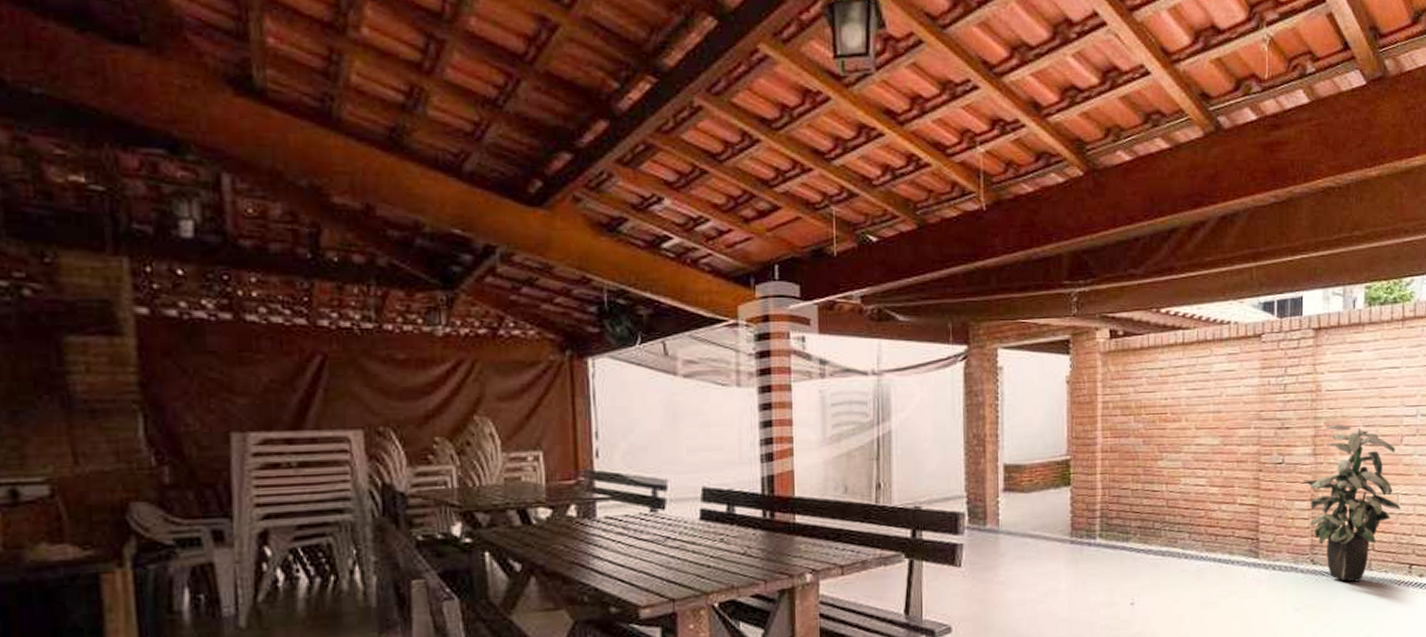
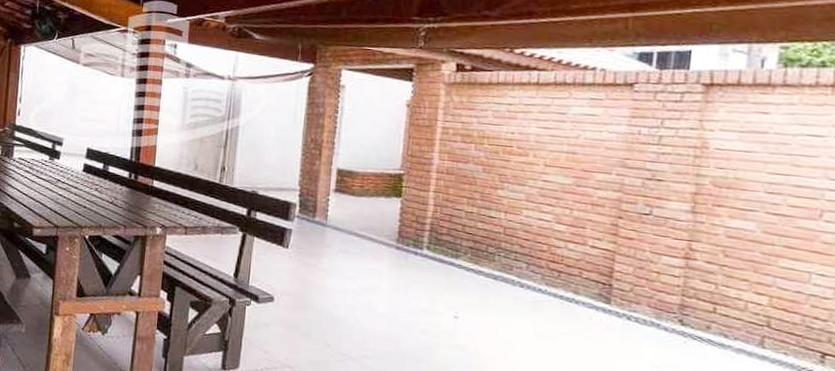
indoor plant: present [1304,425,1400,582] -> none [676,185,813,357]

